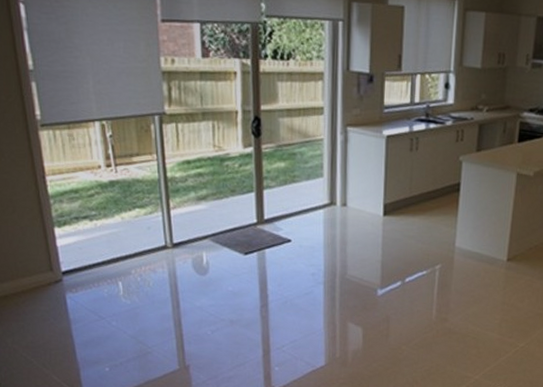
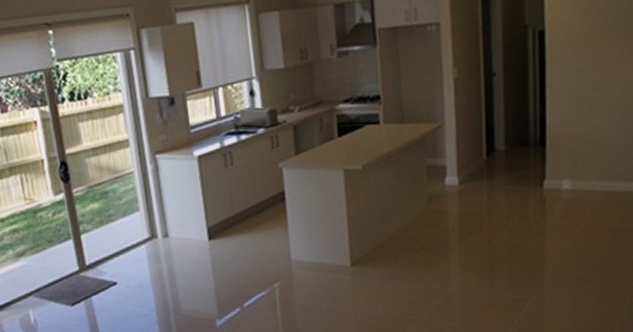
toaster: none [431,98,468,122] -> present [239,106,279,128]

